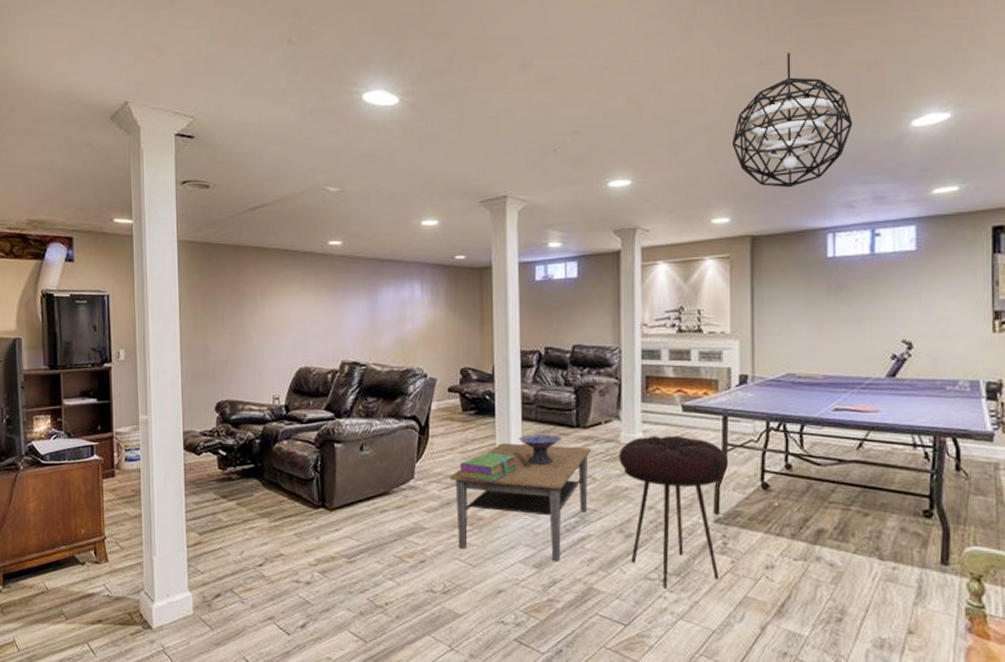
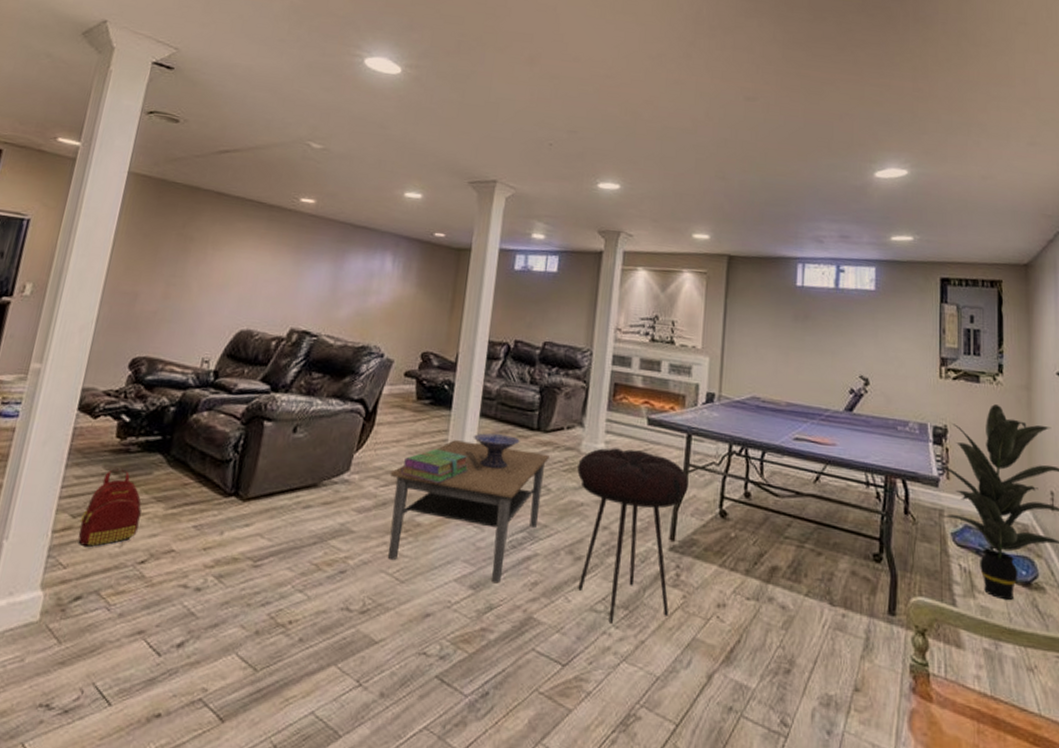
backpack: none [205,493,251,557] -> present [78,468,142,548]
pendant light: present [731,53,853,188] -> none [717,94,825,215]

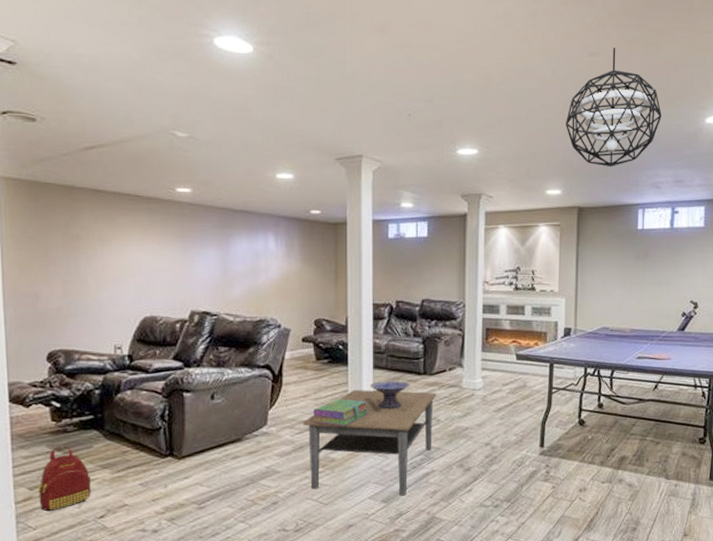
stool: present [577,448,688,623] -> none [461,381,552,513]
pendant light: none [717,94,825,215] -> present [565,48,662,167]

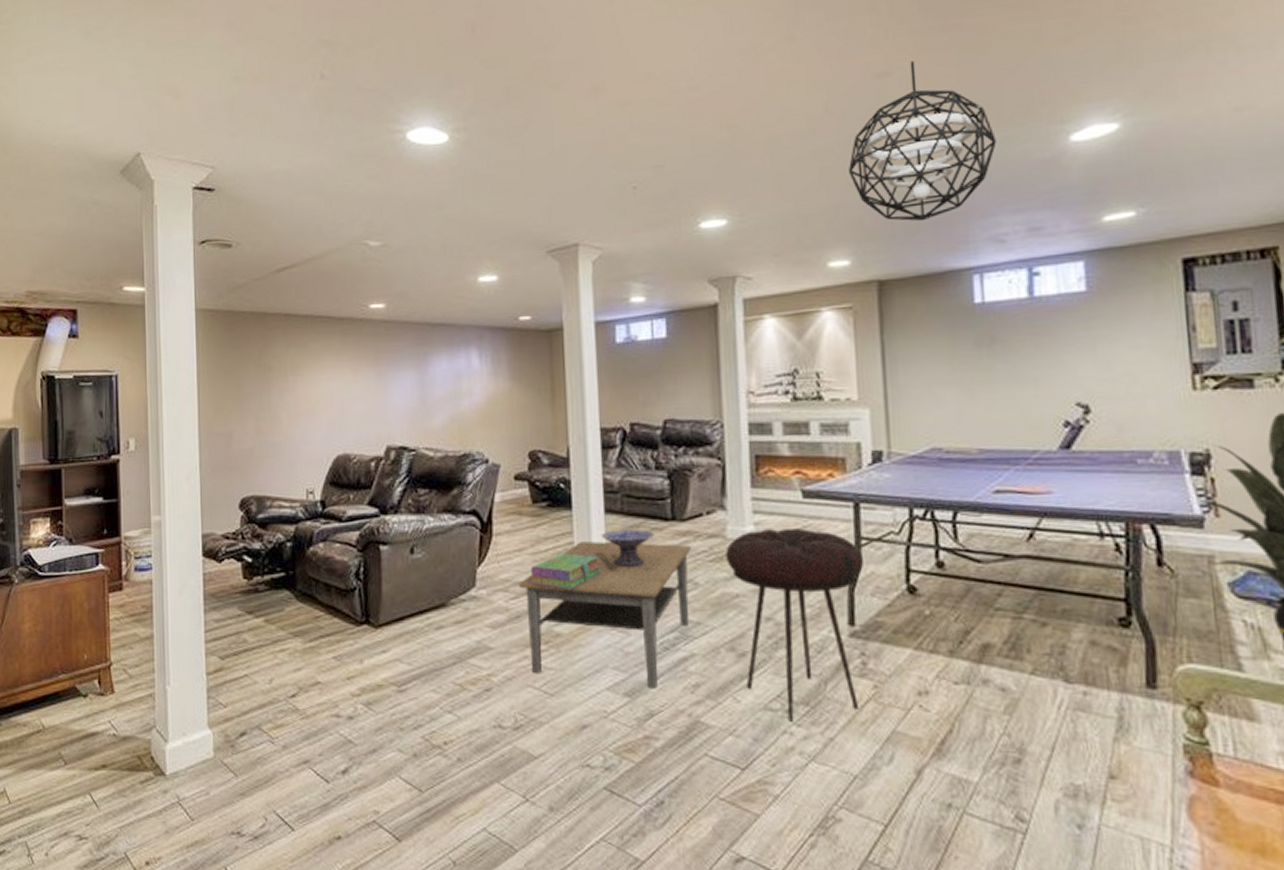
backpack: present [37,446,91,512] -> none [228,608,282,687]
stool: none [461,381,552,513] -> present [725,528,863,722]

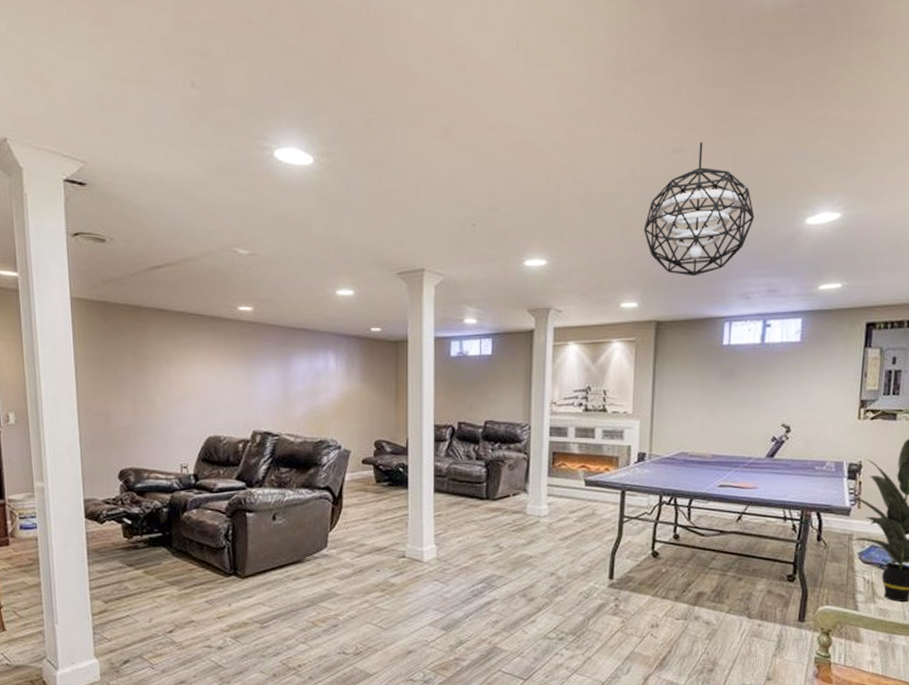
coffee table: present [518,541,691,689] -> none [362,514,499,624]
stack of books: present [528,553,601,589] -> none [371,522,429,550]
decorative bowl: present [601,530,655,567] -> none [430,506,472,534]
stool: present [725,528,863,722] -> none [525,508,624,646]

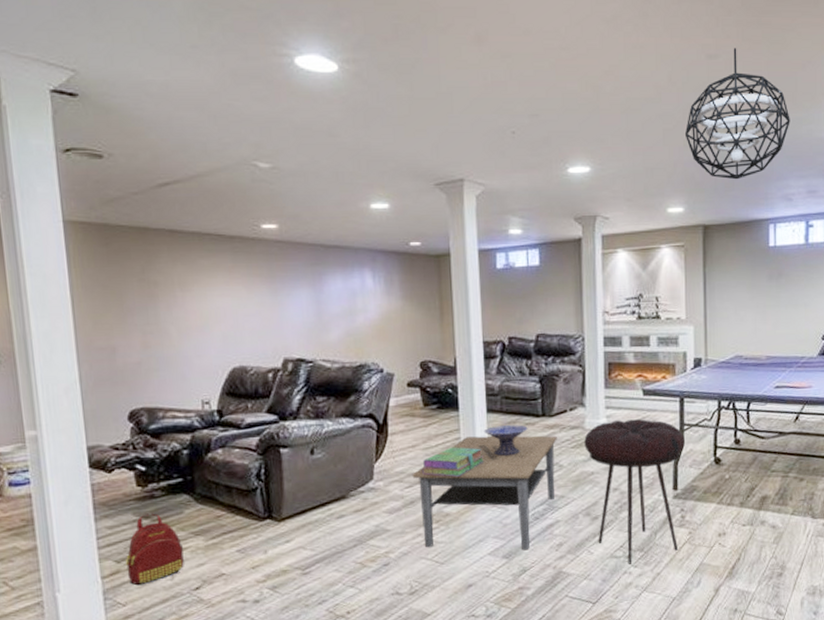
backpack: none [111,562,161,625] -> present [125,513,184,586]
coffee table: none [362,514,499,624] -> present [412,435,557,551]
stack of books: none [371,522,429,550] -> present [421,447,484,477]
decorative bowl: none [430,506,472,534] -> present [483,425,528,456]
stool: none [525,508,624,646] -> present [584,419,685,564]

